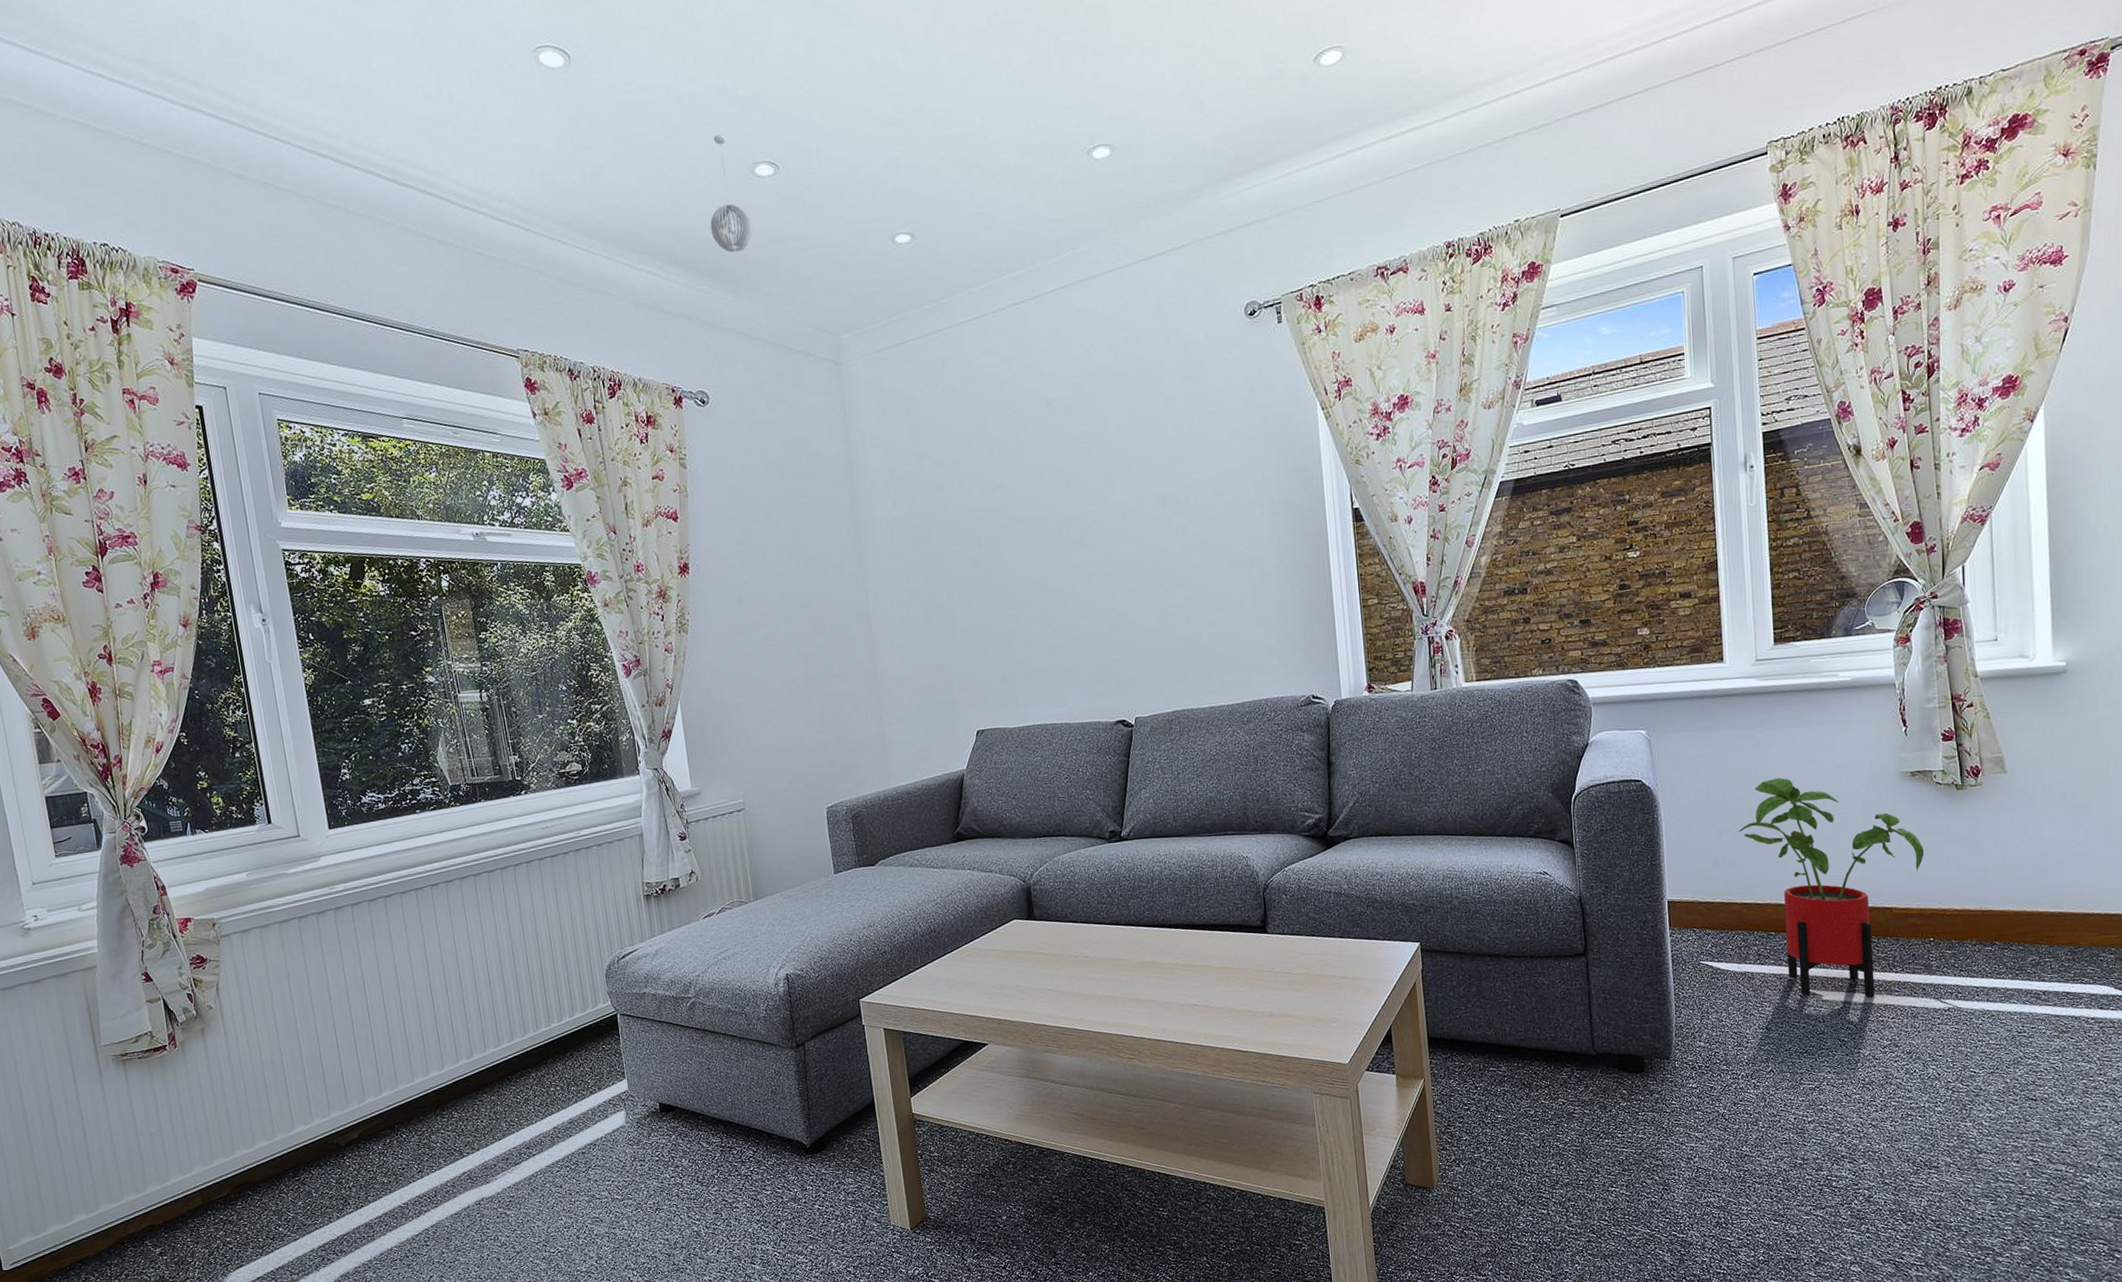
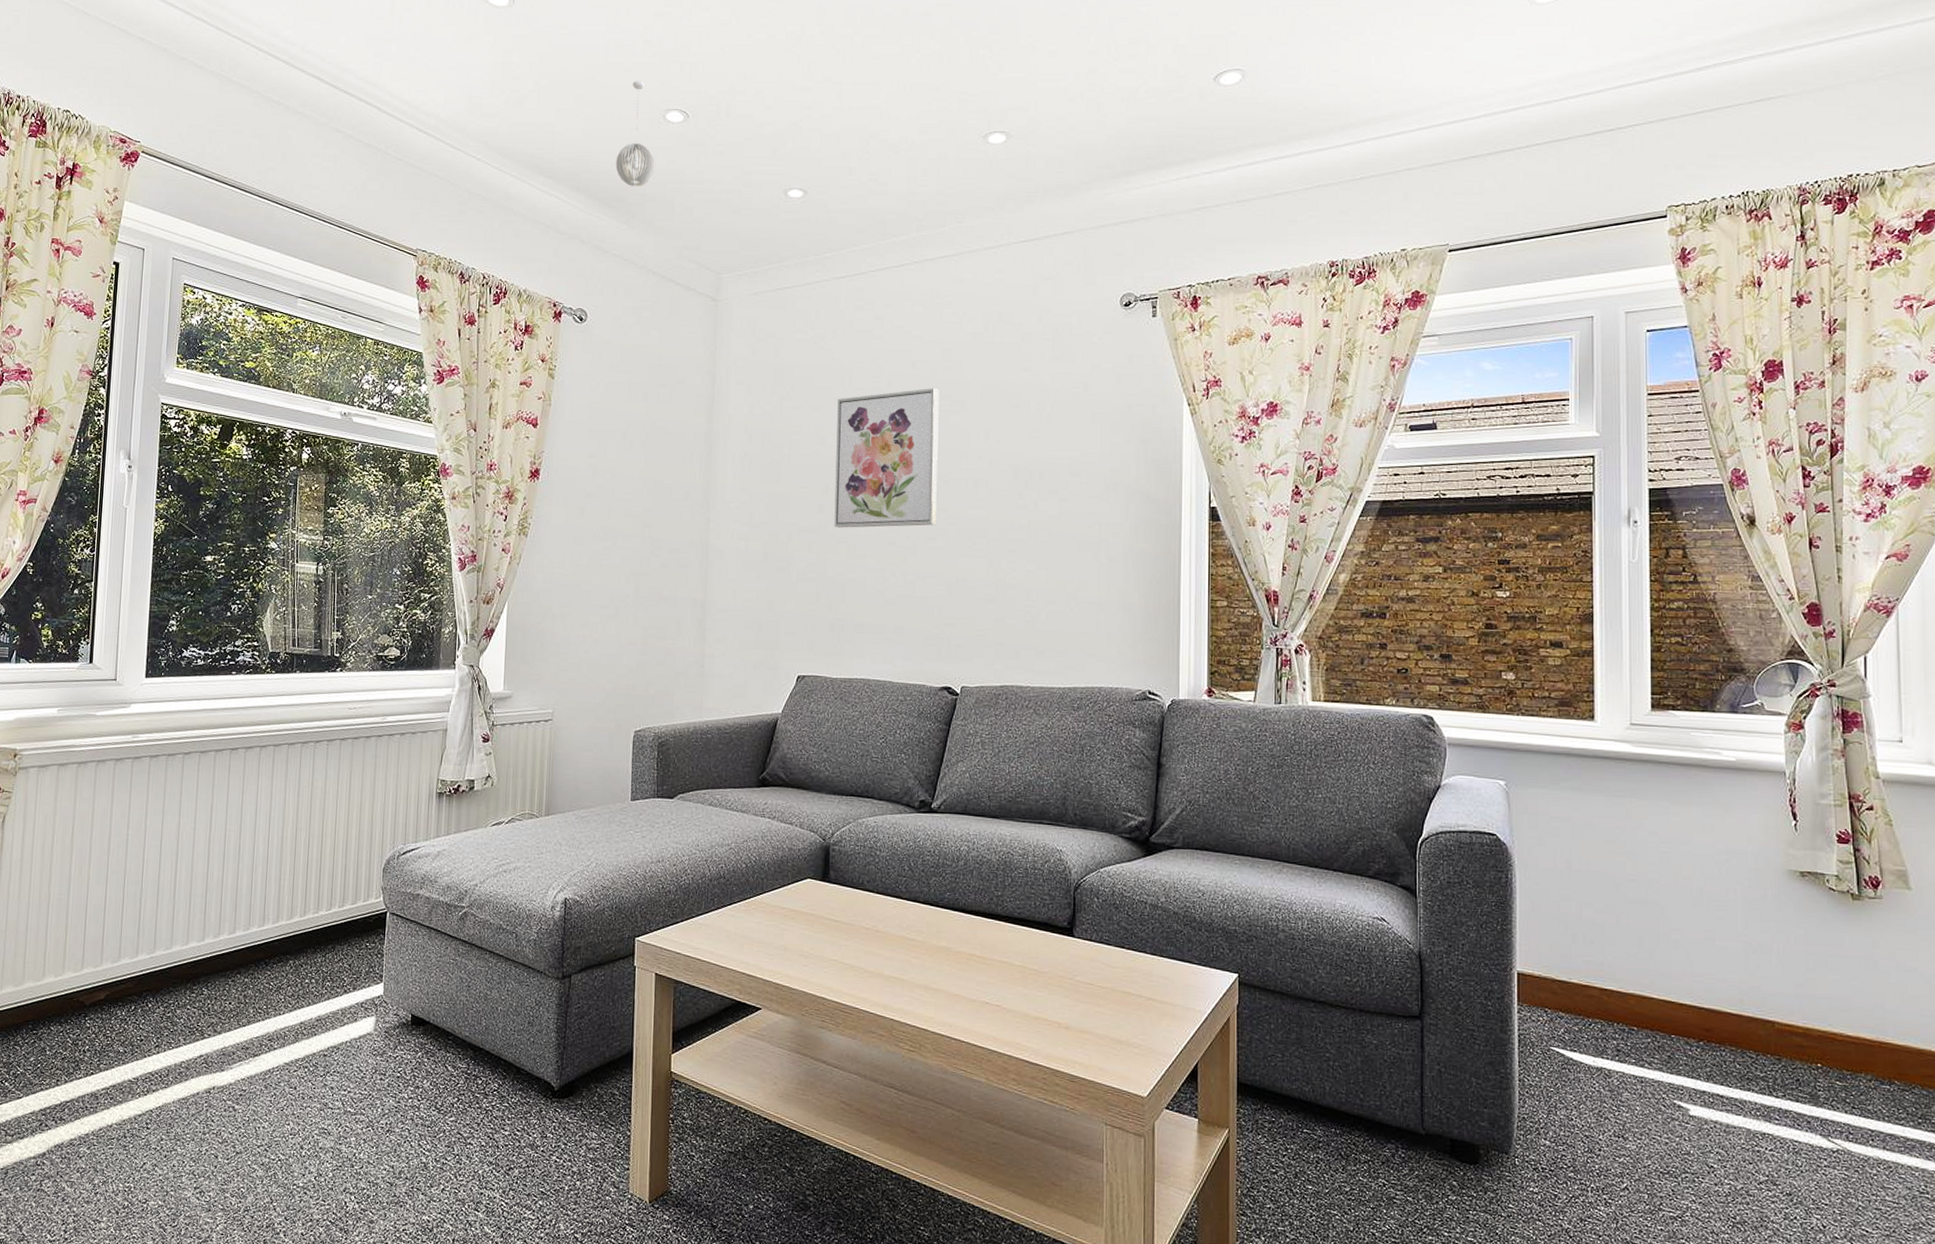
wall art: none [977,425,1091,581] -> present [834,388,940,528]
house plant: present [1737,777,1925,998] -> none [1600,854,1814,1122]

